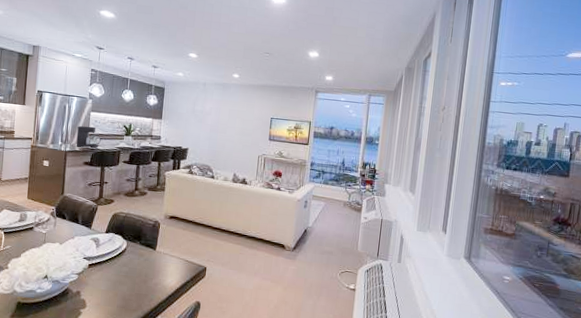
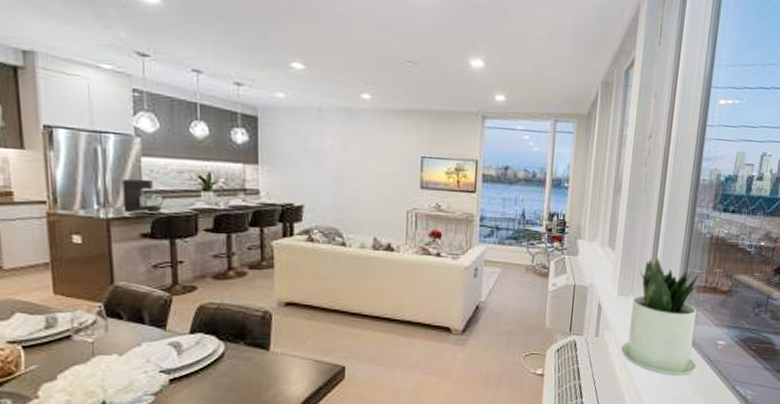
planter: none [419,202,489,304] -> present [620,257,702,376]

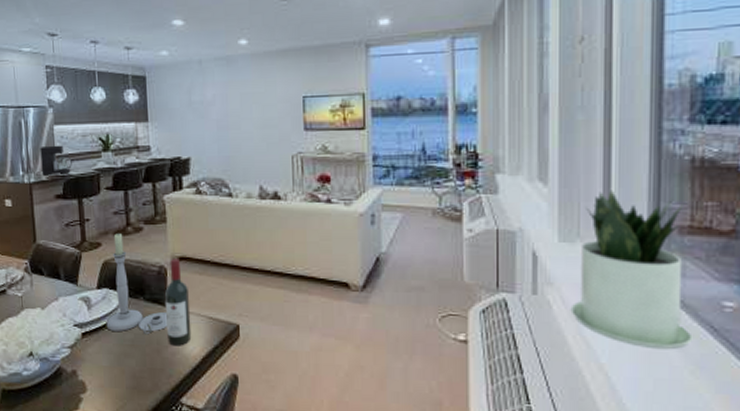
candlestick: none [199,276,271,379] -> present [106,232,168,335]
wine bottle: none [267,304,296,388] -> present [164,259,192,346]

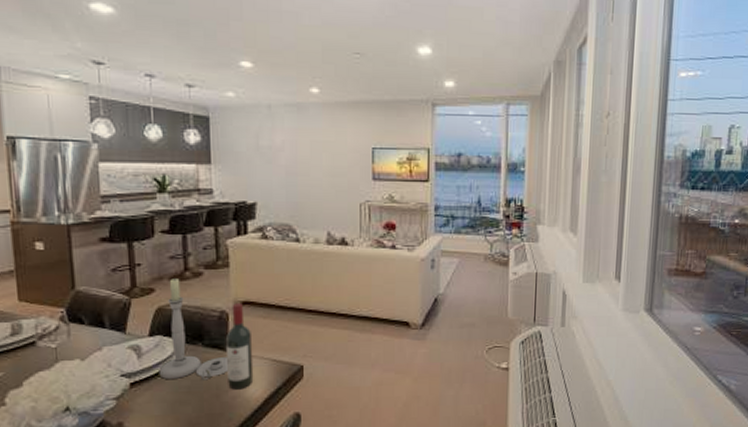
coffee maker: present [40,145,72,176] -> none [81,184,121,217]
planter: present [570,190,695,350] -> none [589,240,674,367]

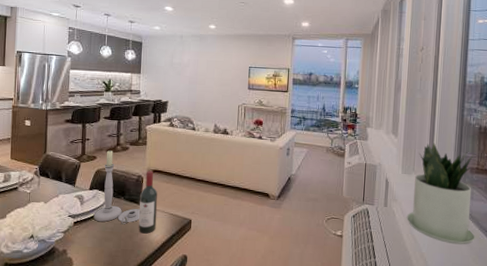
planter: none [589,240,674,367] -> present [406,143,477,245]

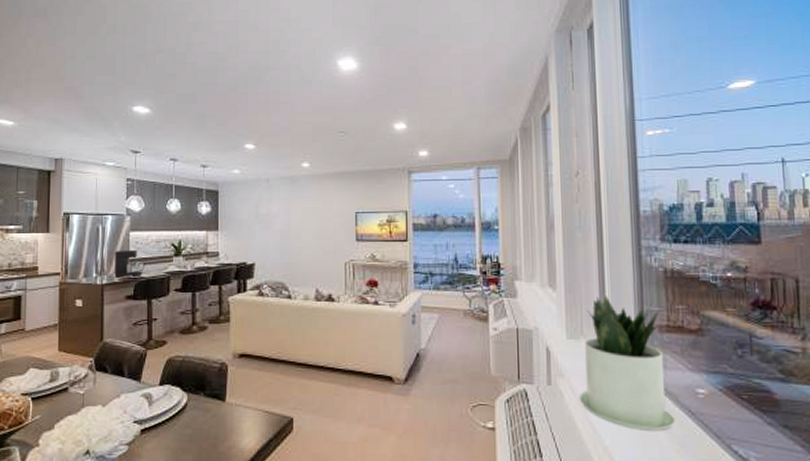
coffee maker: none [57,83,81,106] -> present [114,249,145,278]
candlestick: present [93,149,141,225] -> none [166,331,226,430]
wine bottle: present [138,171,158,234] -> none [224,356,248,440]

